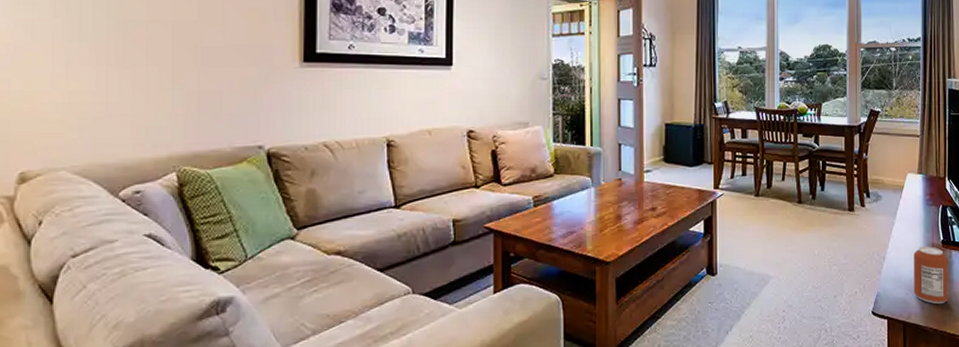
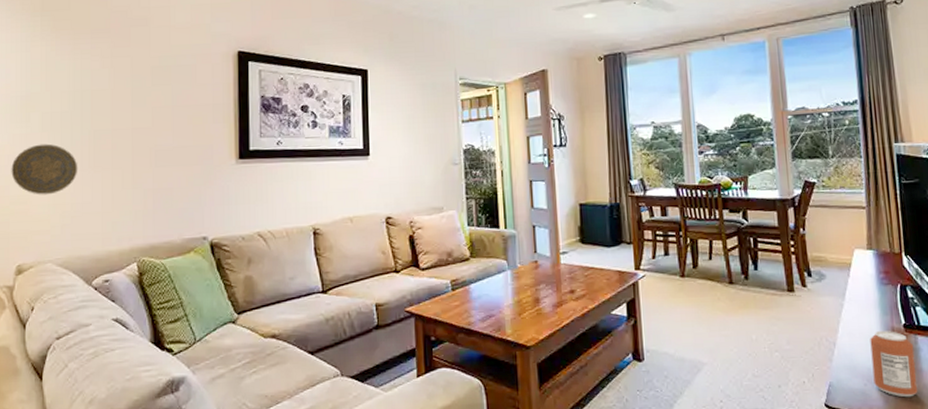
decorative plate: none [12,32,102,92] -> present [11,143,78,195]

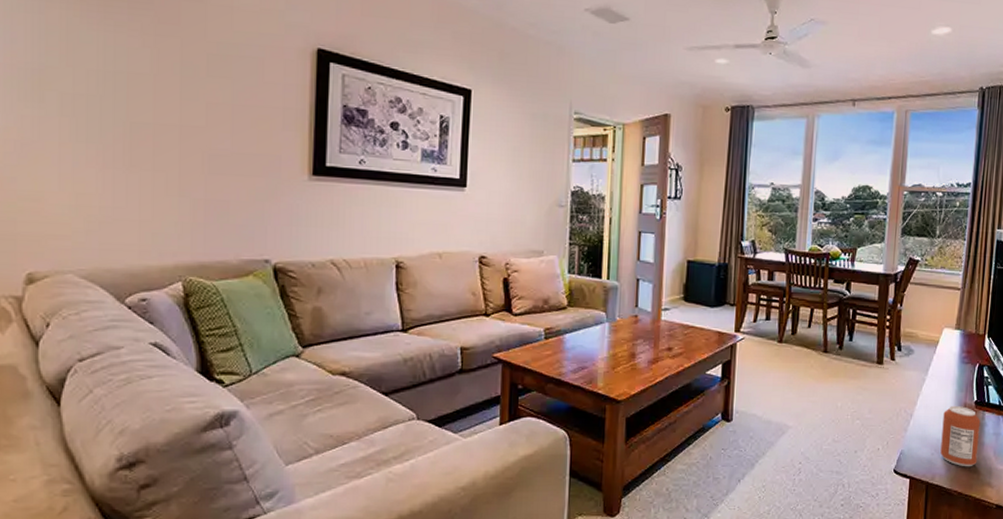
decorative plate: present [11,143,78,195] -> none [19,131,109,194]

